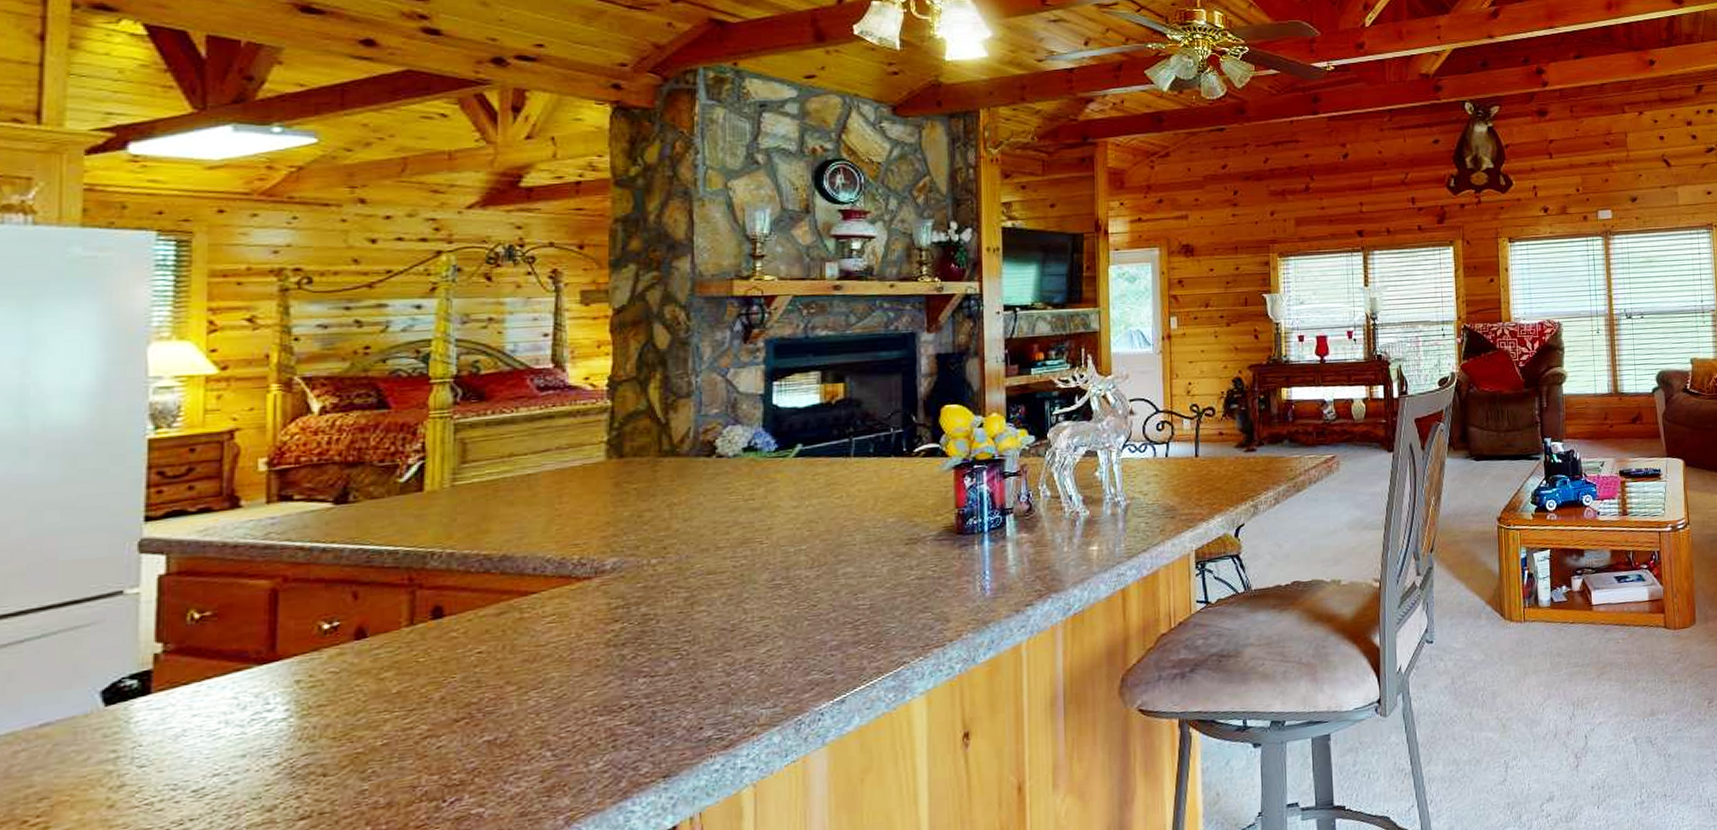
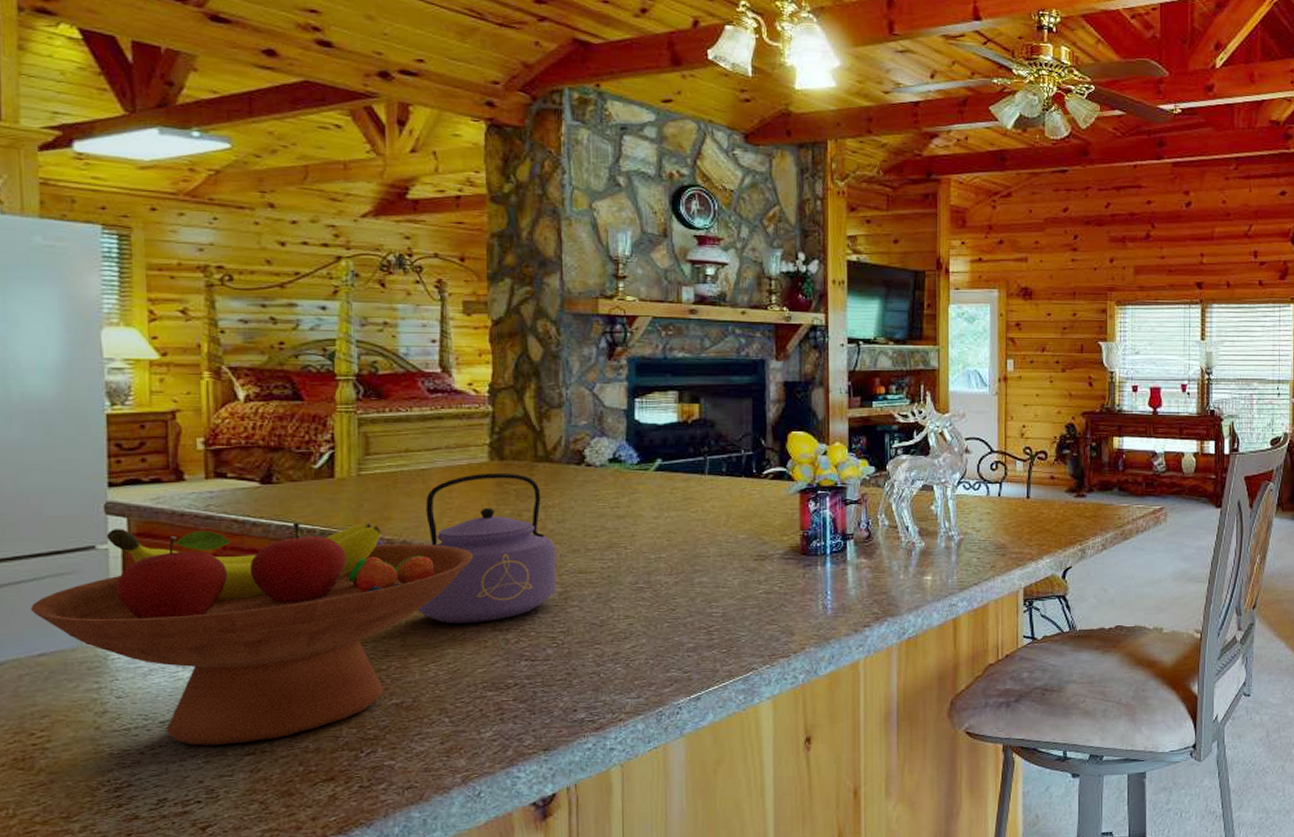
fruit bowl: none [34,539,585,815] -> present [30,520,473,746]
kettle: none [469,471,681,644] -> present [375,472,556,624]

